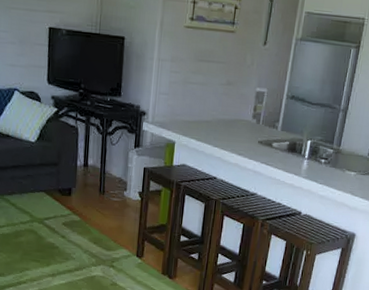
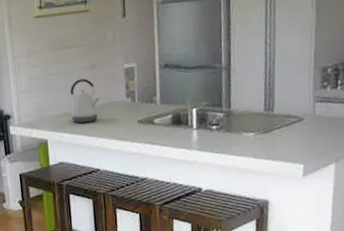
kettle: none [199,92,229,134] -> present [70,78,100,124]

